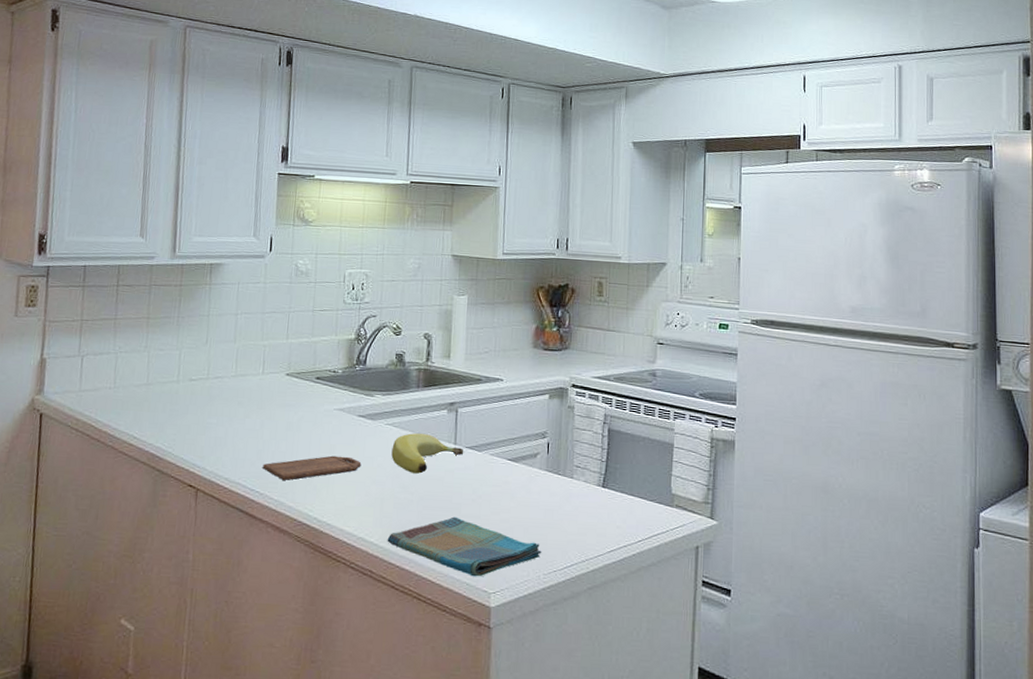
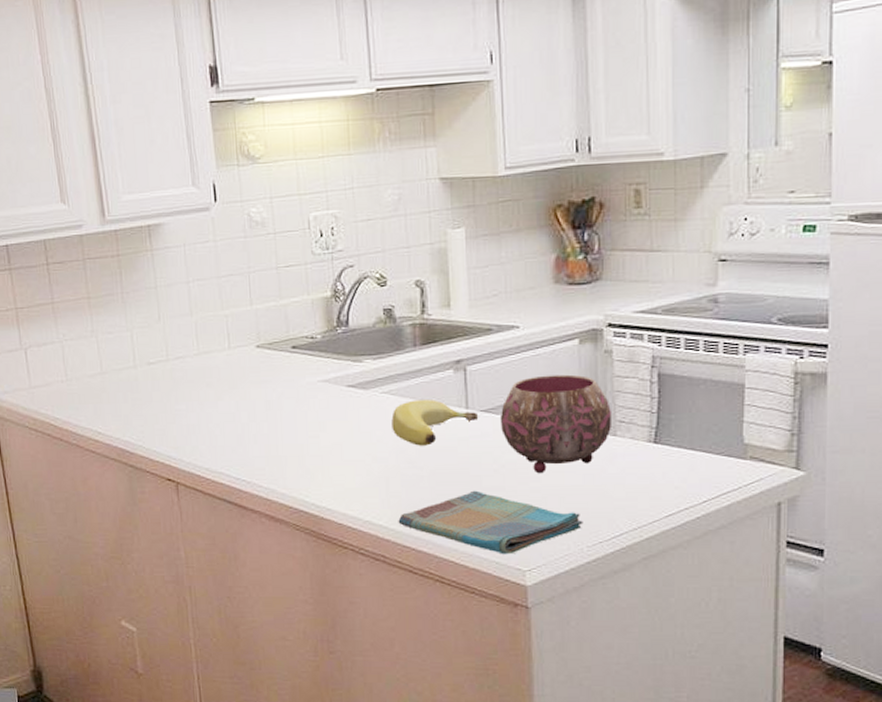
cutting board: present [263,455,362,480] -> none [245,433,358,465]
bowl: none [481,422,570,506] -> present [499,374,611,474]

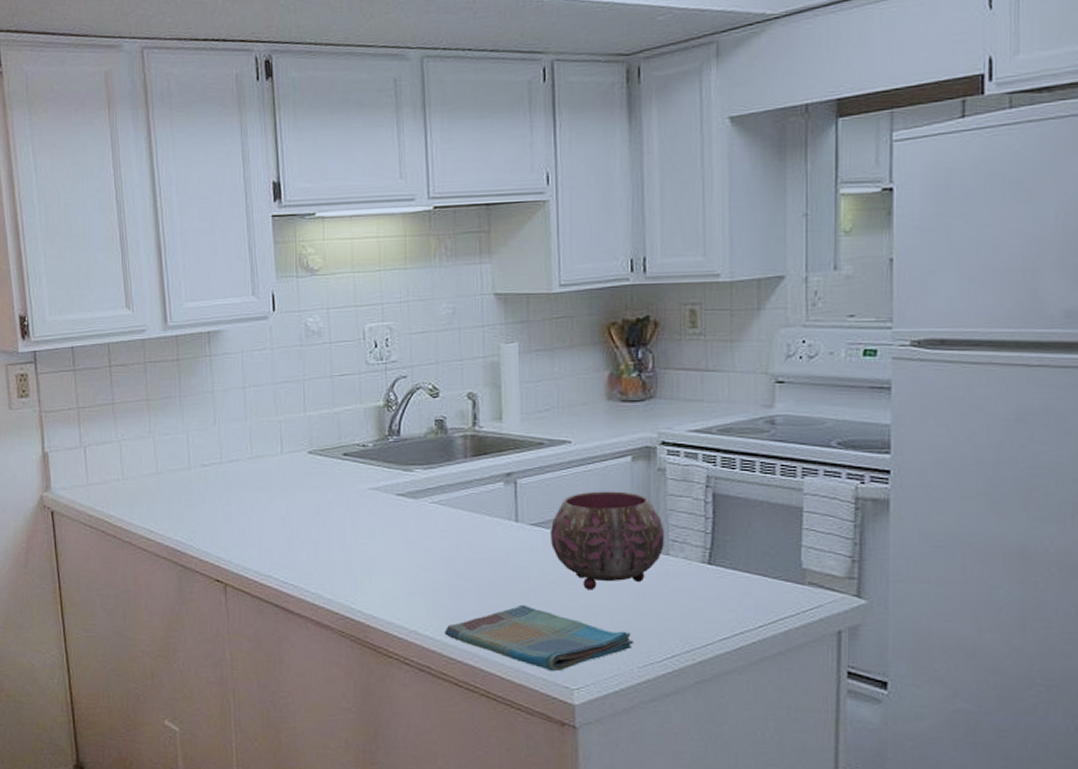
banana: present [391,400,479,446] -> none [440,511,528,557]

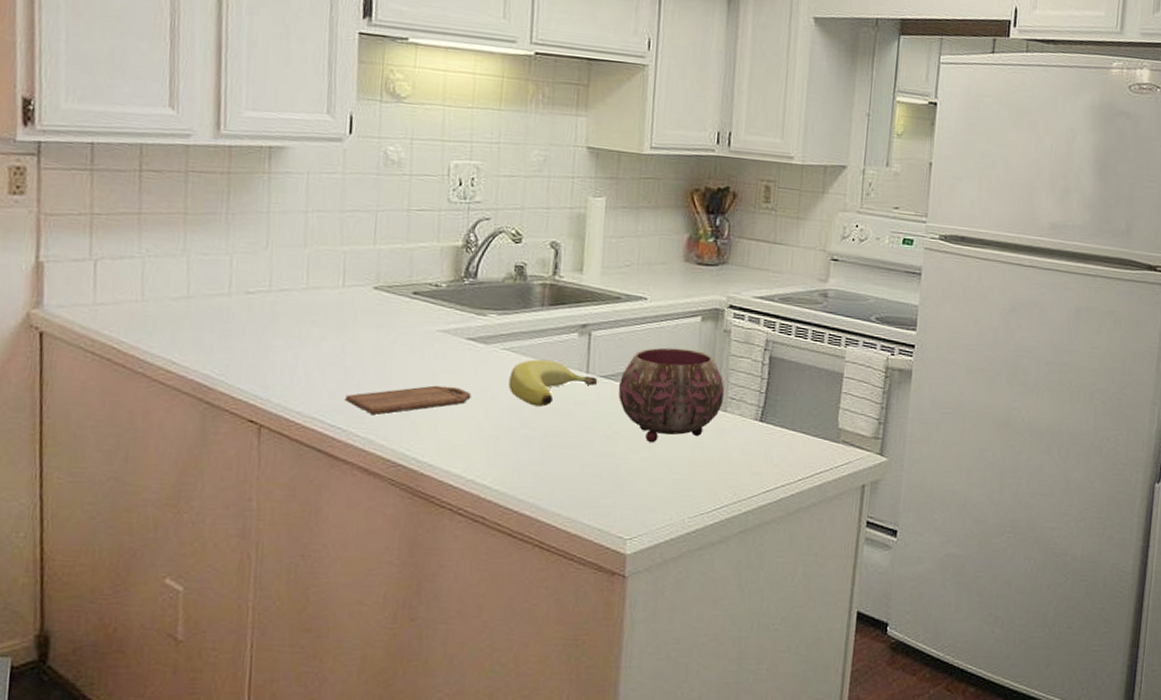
cutting board: none [294,541,406,571] -> present [345,385,472,414]
banana: none [440,511,528,557] -> present [508,359,598,407]
dish towel: present [444,604,634,672] -> none [503,455,688,522]

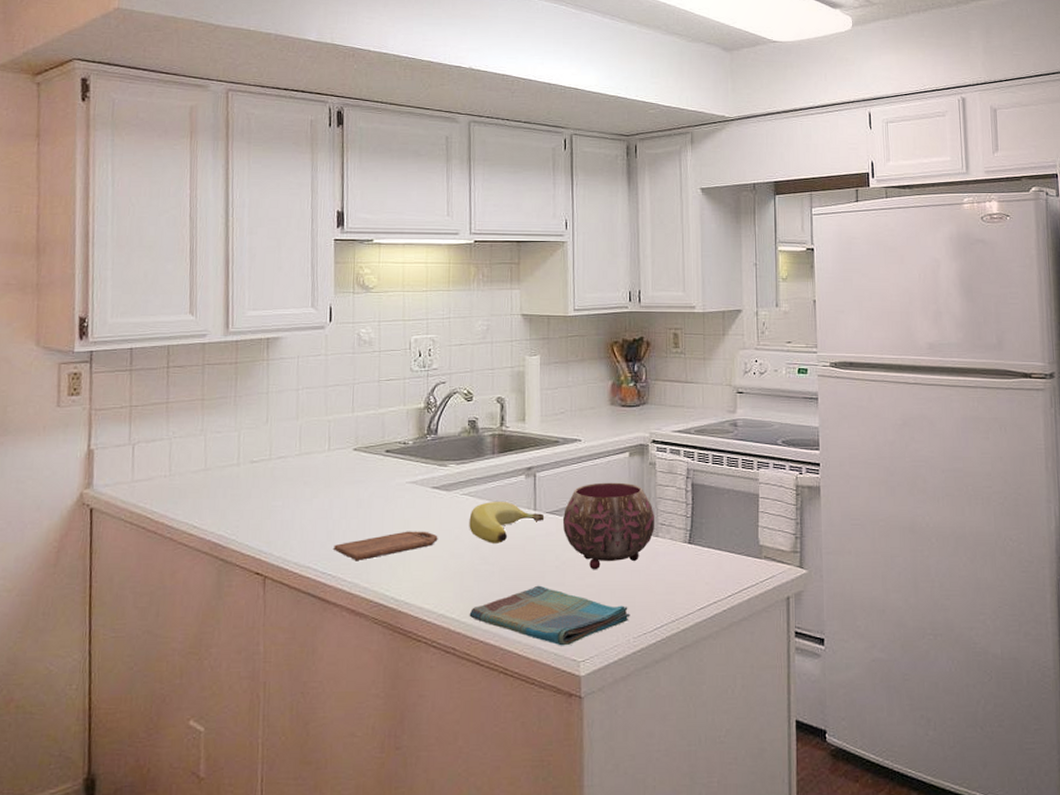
dish towel: none [503,455,688,522] -> present [469,585,630,646]

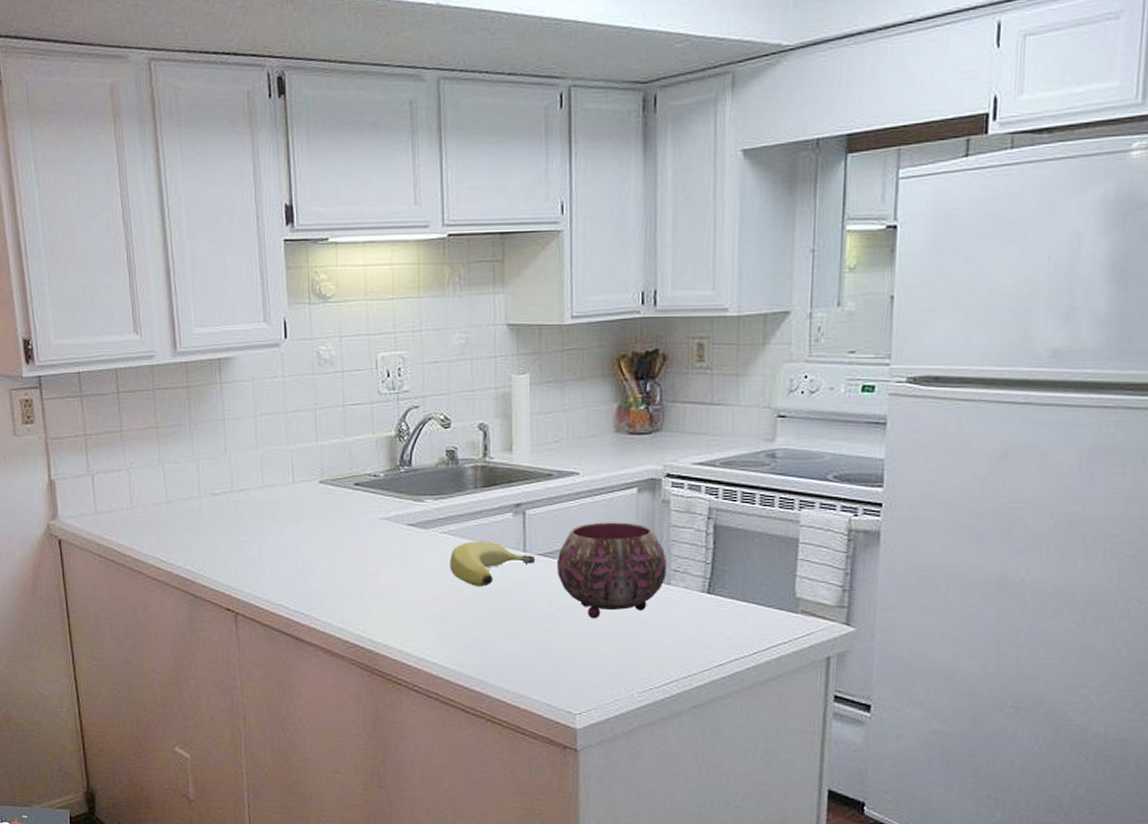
cutting board: present [334,531,438,560] -> none [305,570,416,600]
dish towel: present [469,585,630,646] -> none [452,632,635,697]

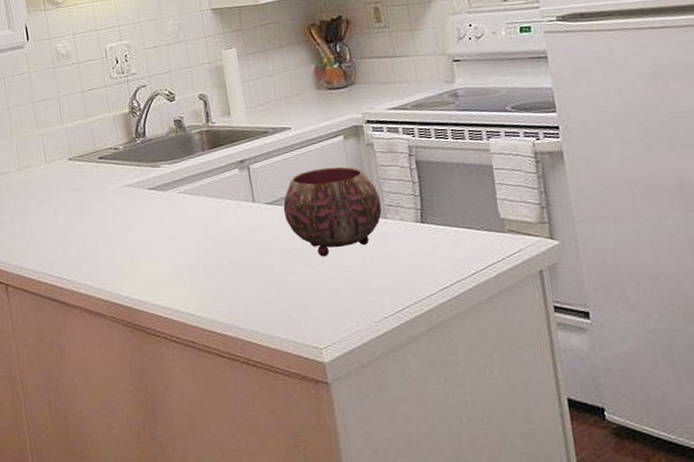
banana: present [450,541,536,587] -> none [189,196,265,238]

